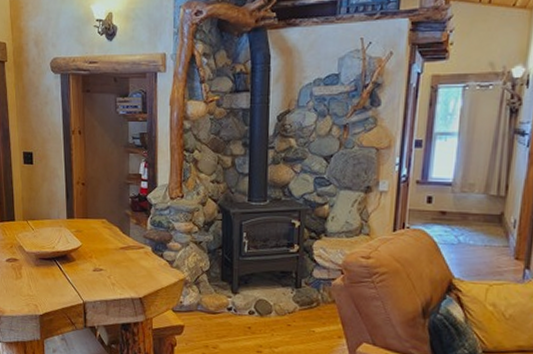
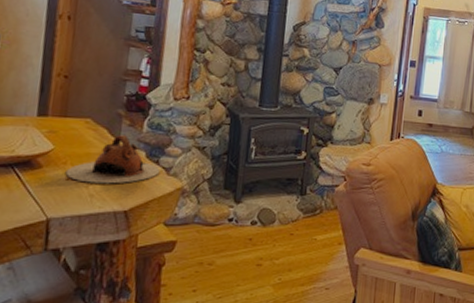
teapot: none [92,232,165,275] -> present [65,135,160,184]

